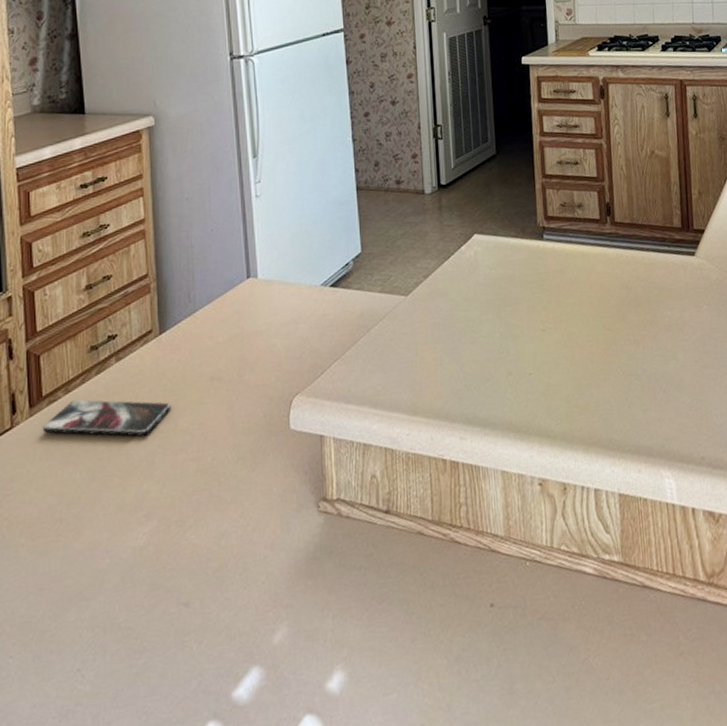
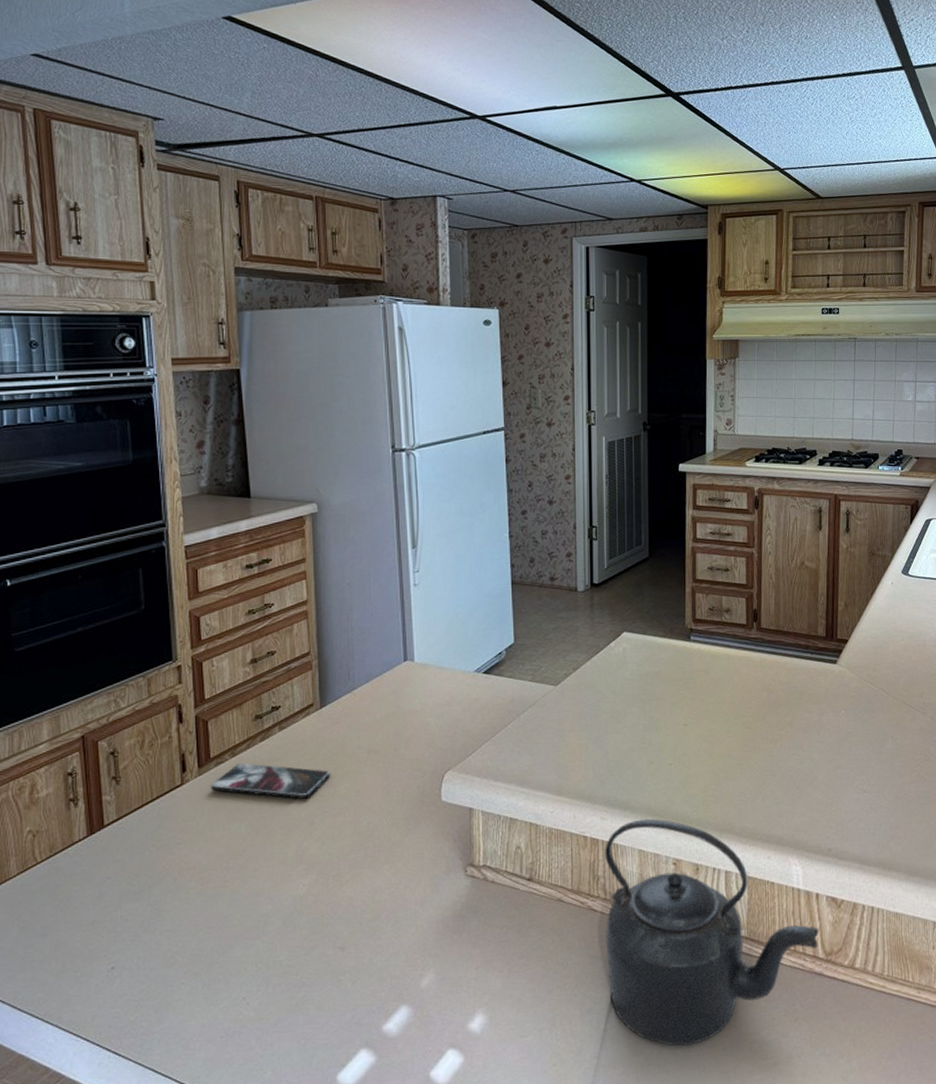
kettle: none [465,435,699,694] -> present [605,818,819,1046]

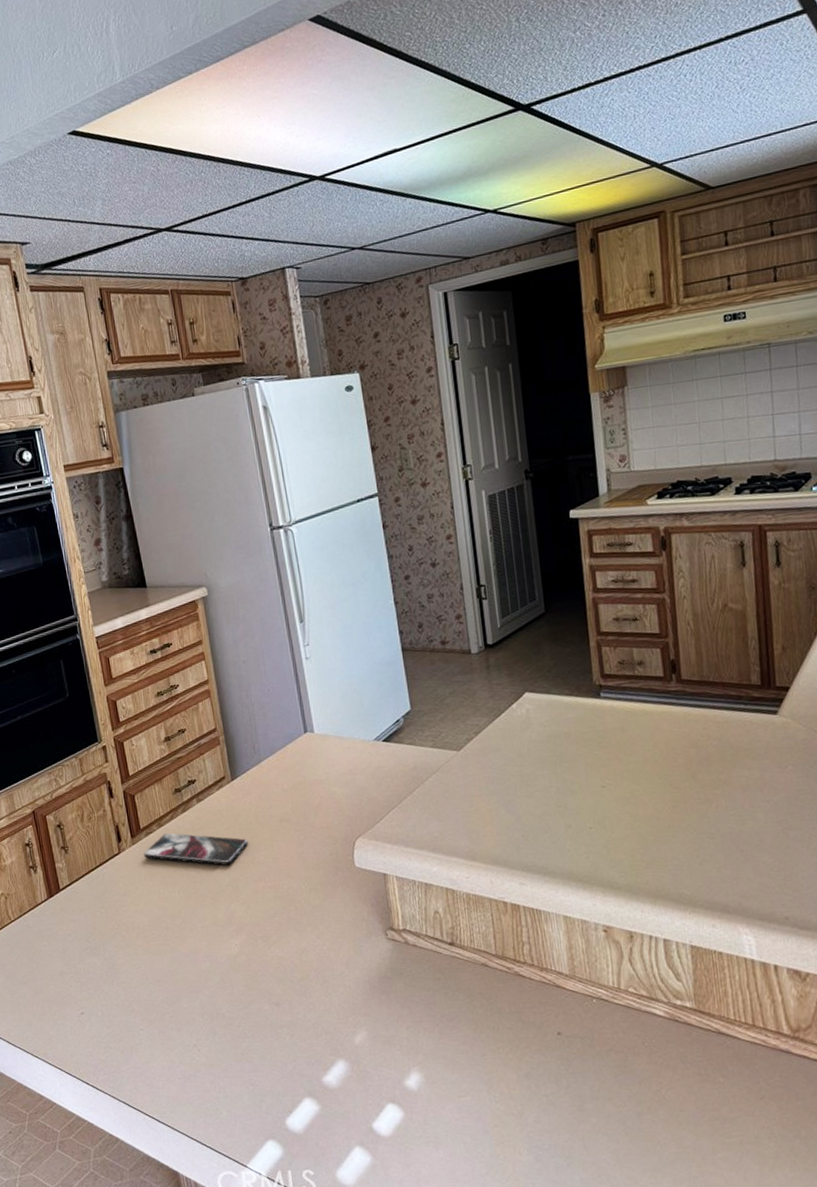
kettle: present [605,818,819,1046] -> none [527,884,782,1117]

